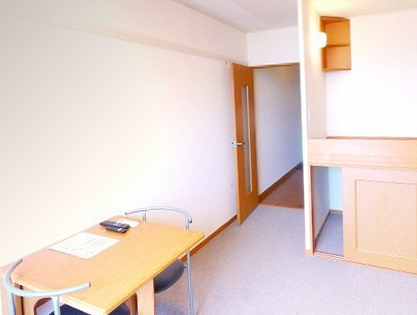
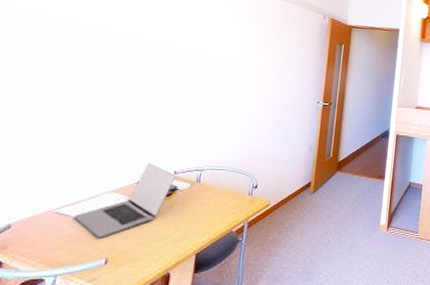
laptop: none [62,207,128,268] -> present [74,163,177,238]

